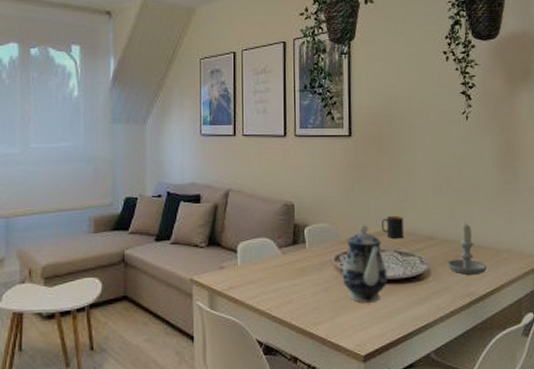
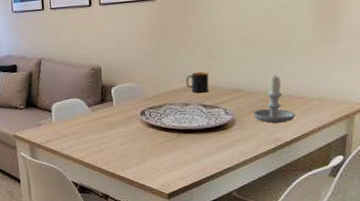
teapot: present [342,224,388,303] -> none [147,81,192,150]

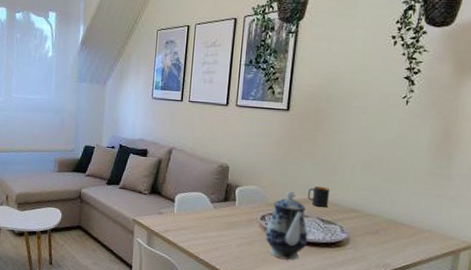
teapot: none [147,81,192,150] -> present [265,190,308,260]
candle: present [253,73,295,123] -> none [367,200,406,249]

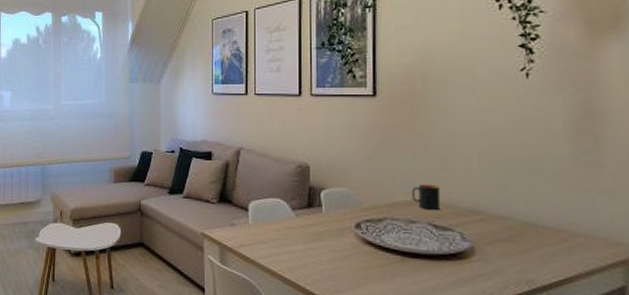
teapot: present [265,190,308,260] -> none [363,191,419,277]

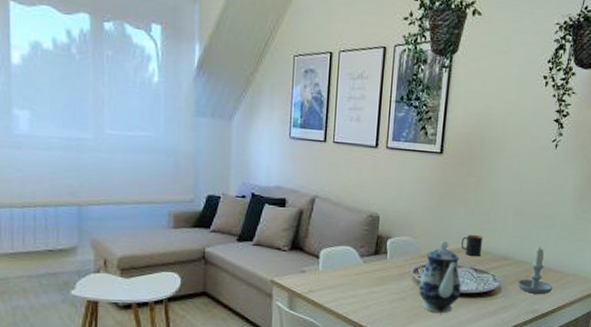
teapot: none [363,191,419,277] -> present [418,240,462,313]
candle: none [498,197,554,260] -> present [518,245,553,294]

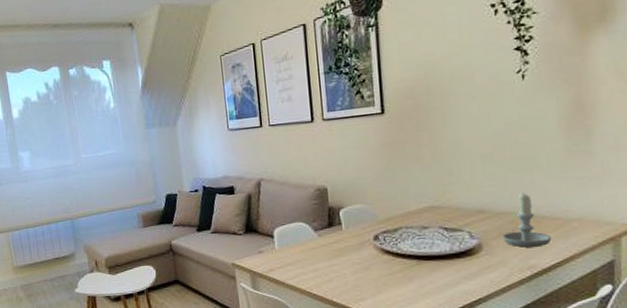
teapot: present [418,240,462,313] -> none [382,202,433,280]
mug: present [461,234,484,256] -> none [423,191,449,215]

